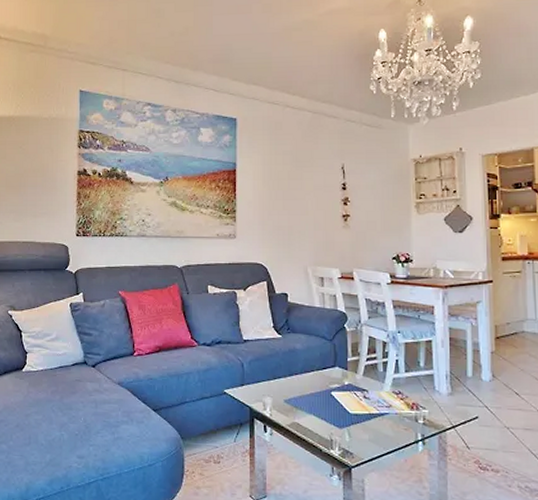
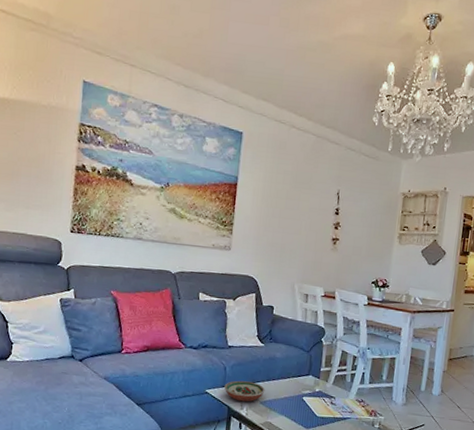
decorative bowl: none [243,377,288,401] -> present [224,380,265,402]

